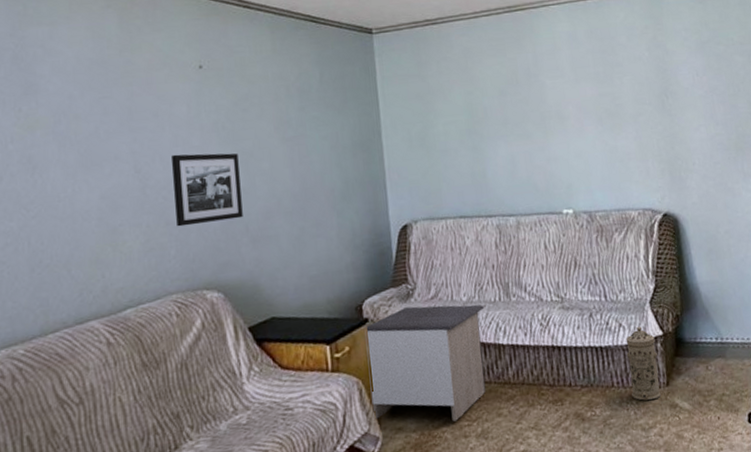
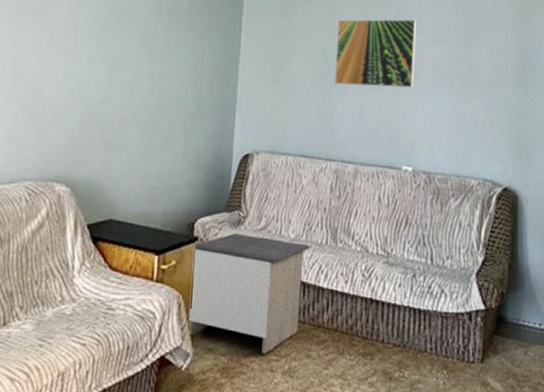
picture frame: present [172,153,243,227] -> none [40,52,105,121]
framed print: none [476,61,562,140] -> present [335,19,417,88]
water filter: present [626,326,661,401] -> none [444,296,476,373]

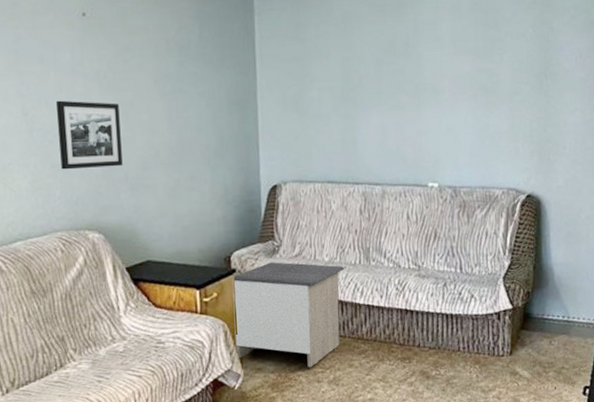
picture frame: none [40,52,105,121] -> present [56,100,123,170]
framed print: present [335,19,417,88] -> none [354,32,436,108]

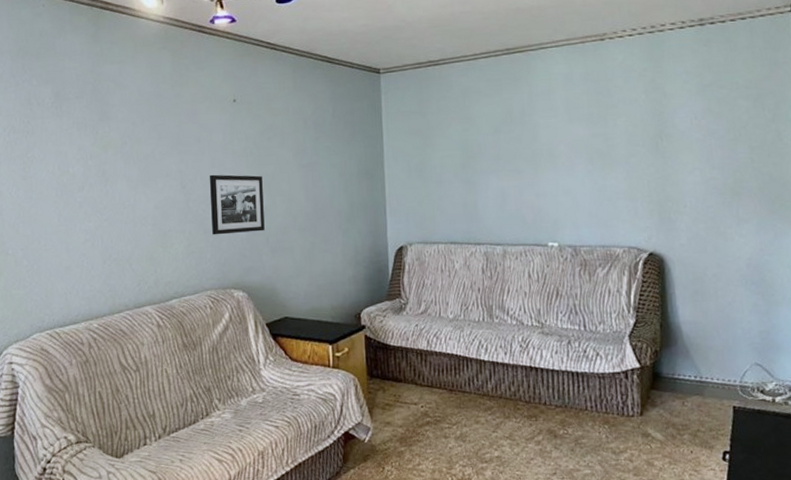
nightstand: present [233,262,345,368] -> none [363,319,469,423]

